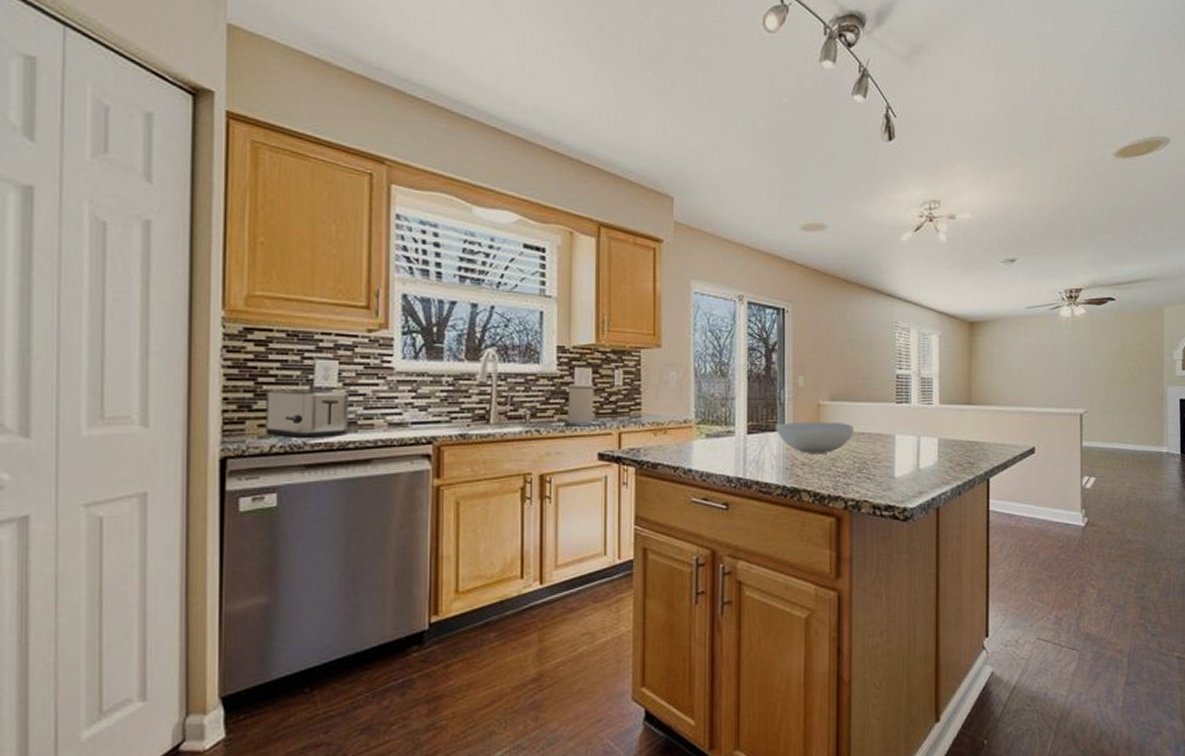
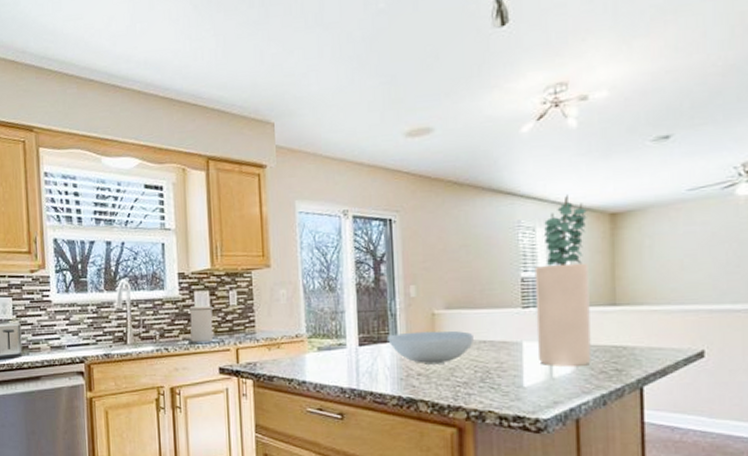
vase: none [907,302,951,460] -> present [534,195,591,367]

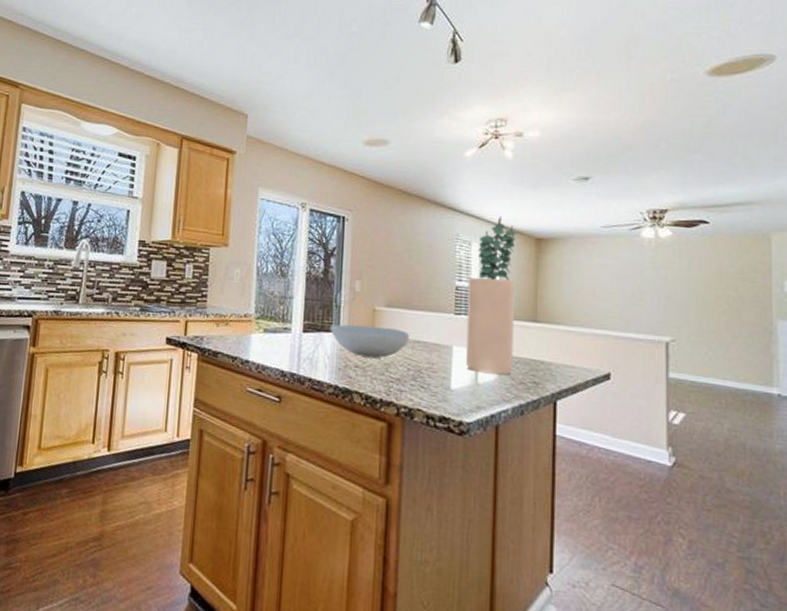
canister: present [189,305,213,343] -> none [142,274,168,312]

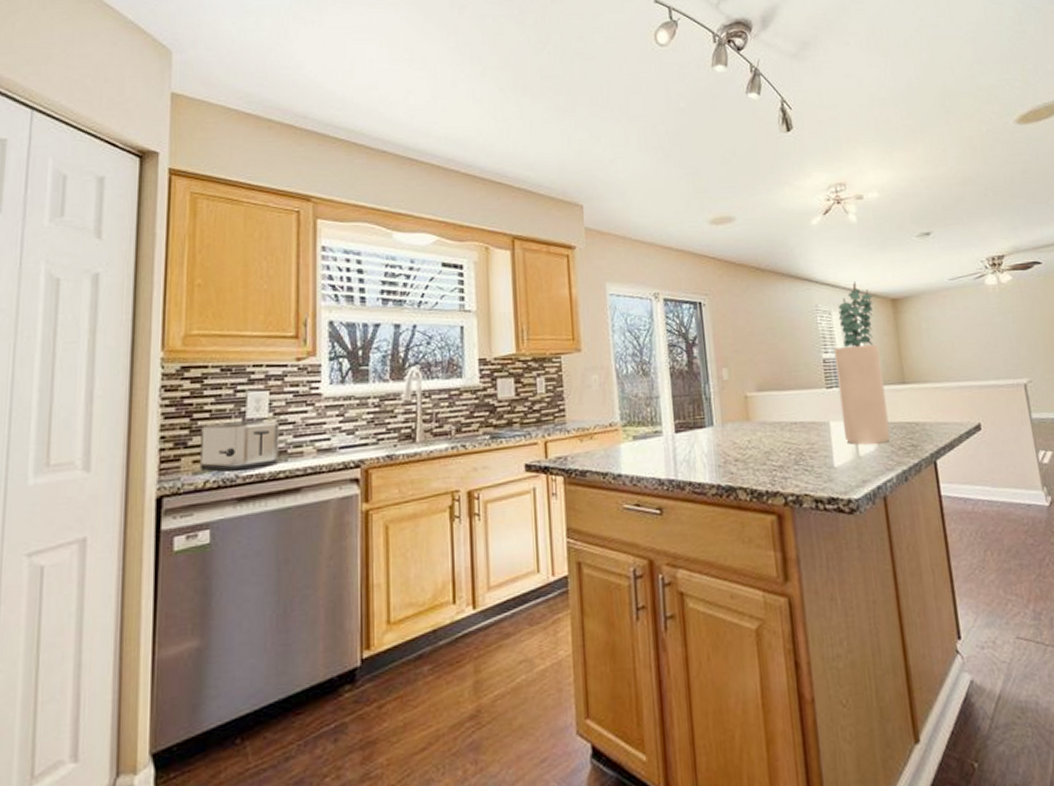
bowl: present [330,324,409,358] -> none [703,412,786,448]

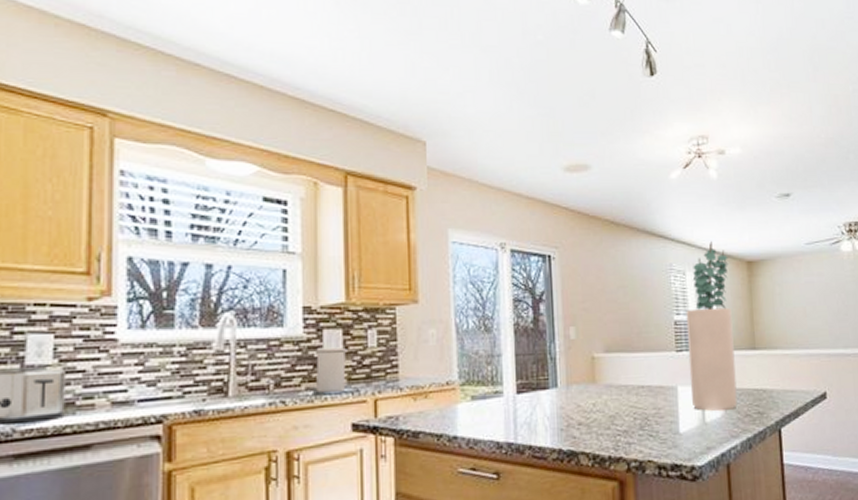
canister: none [491,394,519,437] -> present [316,347,346,394]

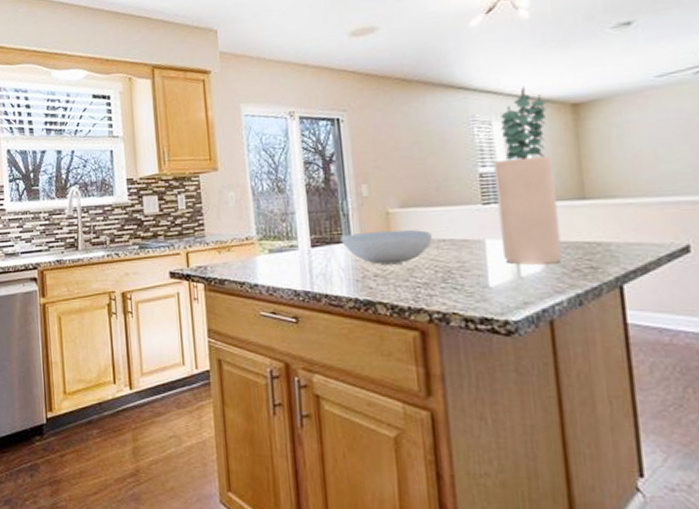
canister: present [316,347,346,394] -> none [138,210,163,248]
bowl: none [547,375,632,411] -> present [341,229,432,264]

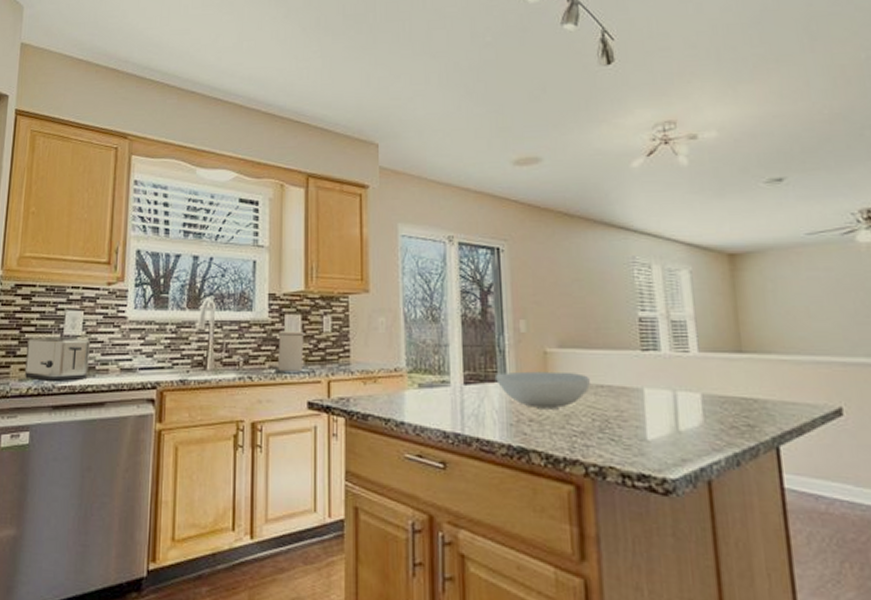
canister: none [138,210,163,248] -> present [278,331,304,373]
vase: present [493,87,563,266] -> none [652,232,720,420]

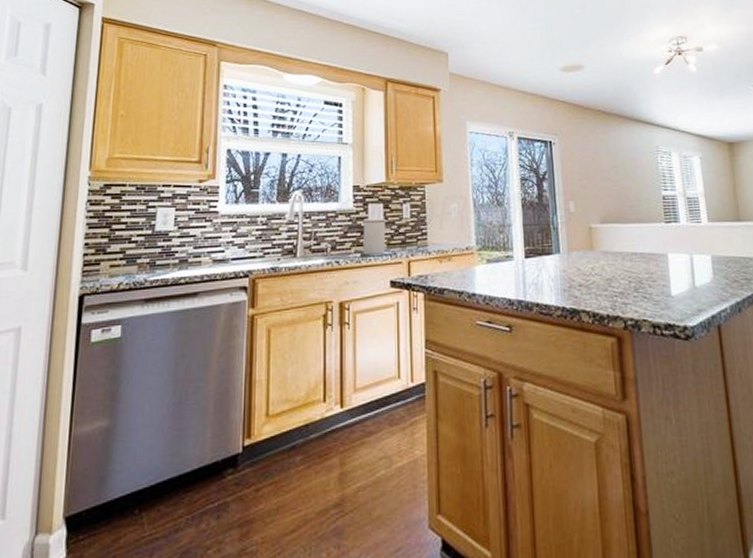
toaster: present [24,337,90,383] -> none [115,233,182,277]
bowl: present [496,371,590,408] -> none [551,243,626,274]

